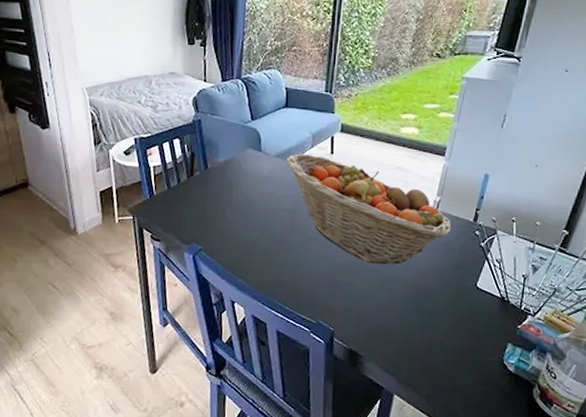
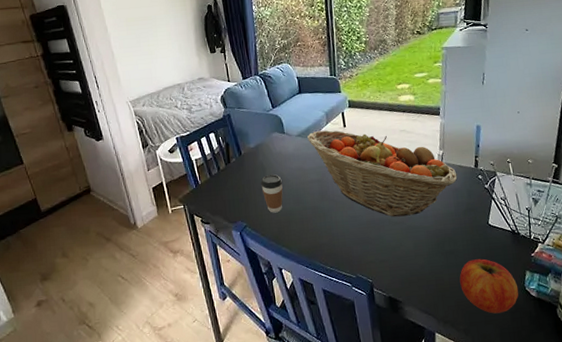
coffee cup: none [225,196,251,240] -> present [261,174,283,213]
apple: none [431,322,496,384] -> present [459,259,519,314]

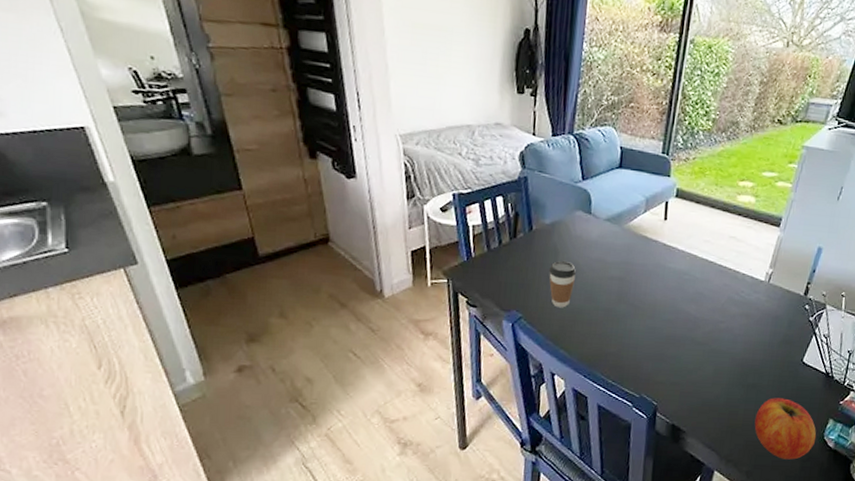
fruit basket: present [307,130,458,217] -> none [617,218,782,338]

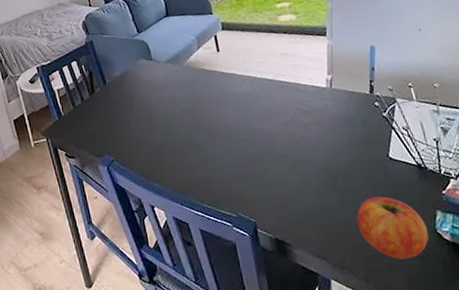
coffee cup: present [549,261,577,308] -> none [128,104,153,146]

